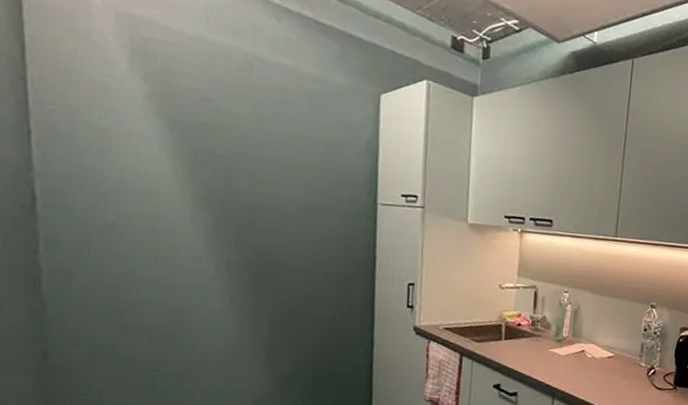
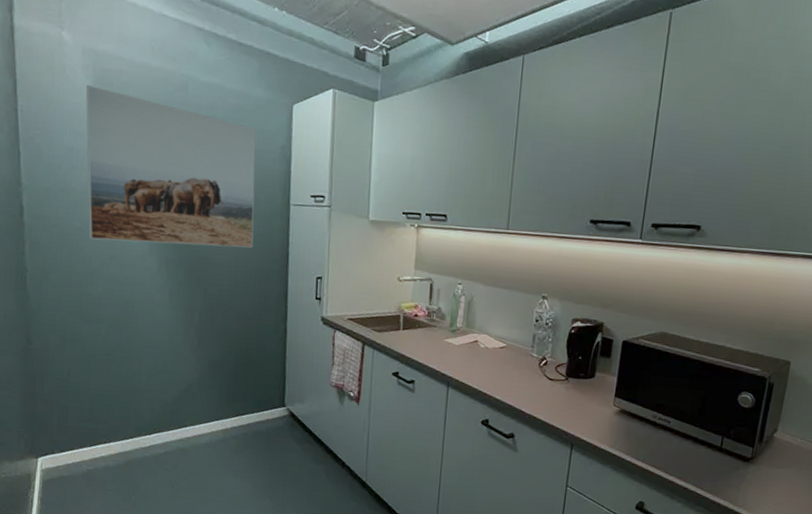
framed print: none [119,56,337,251] -> present [85,85,256,248]

